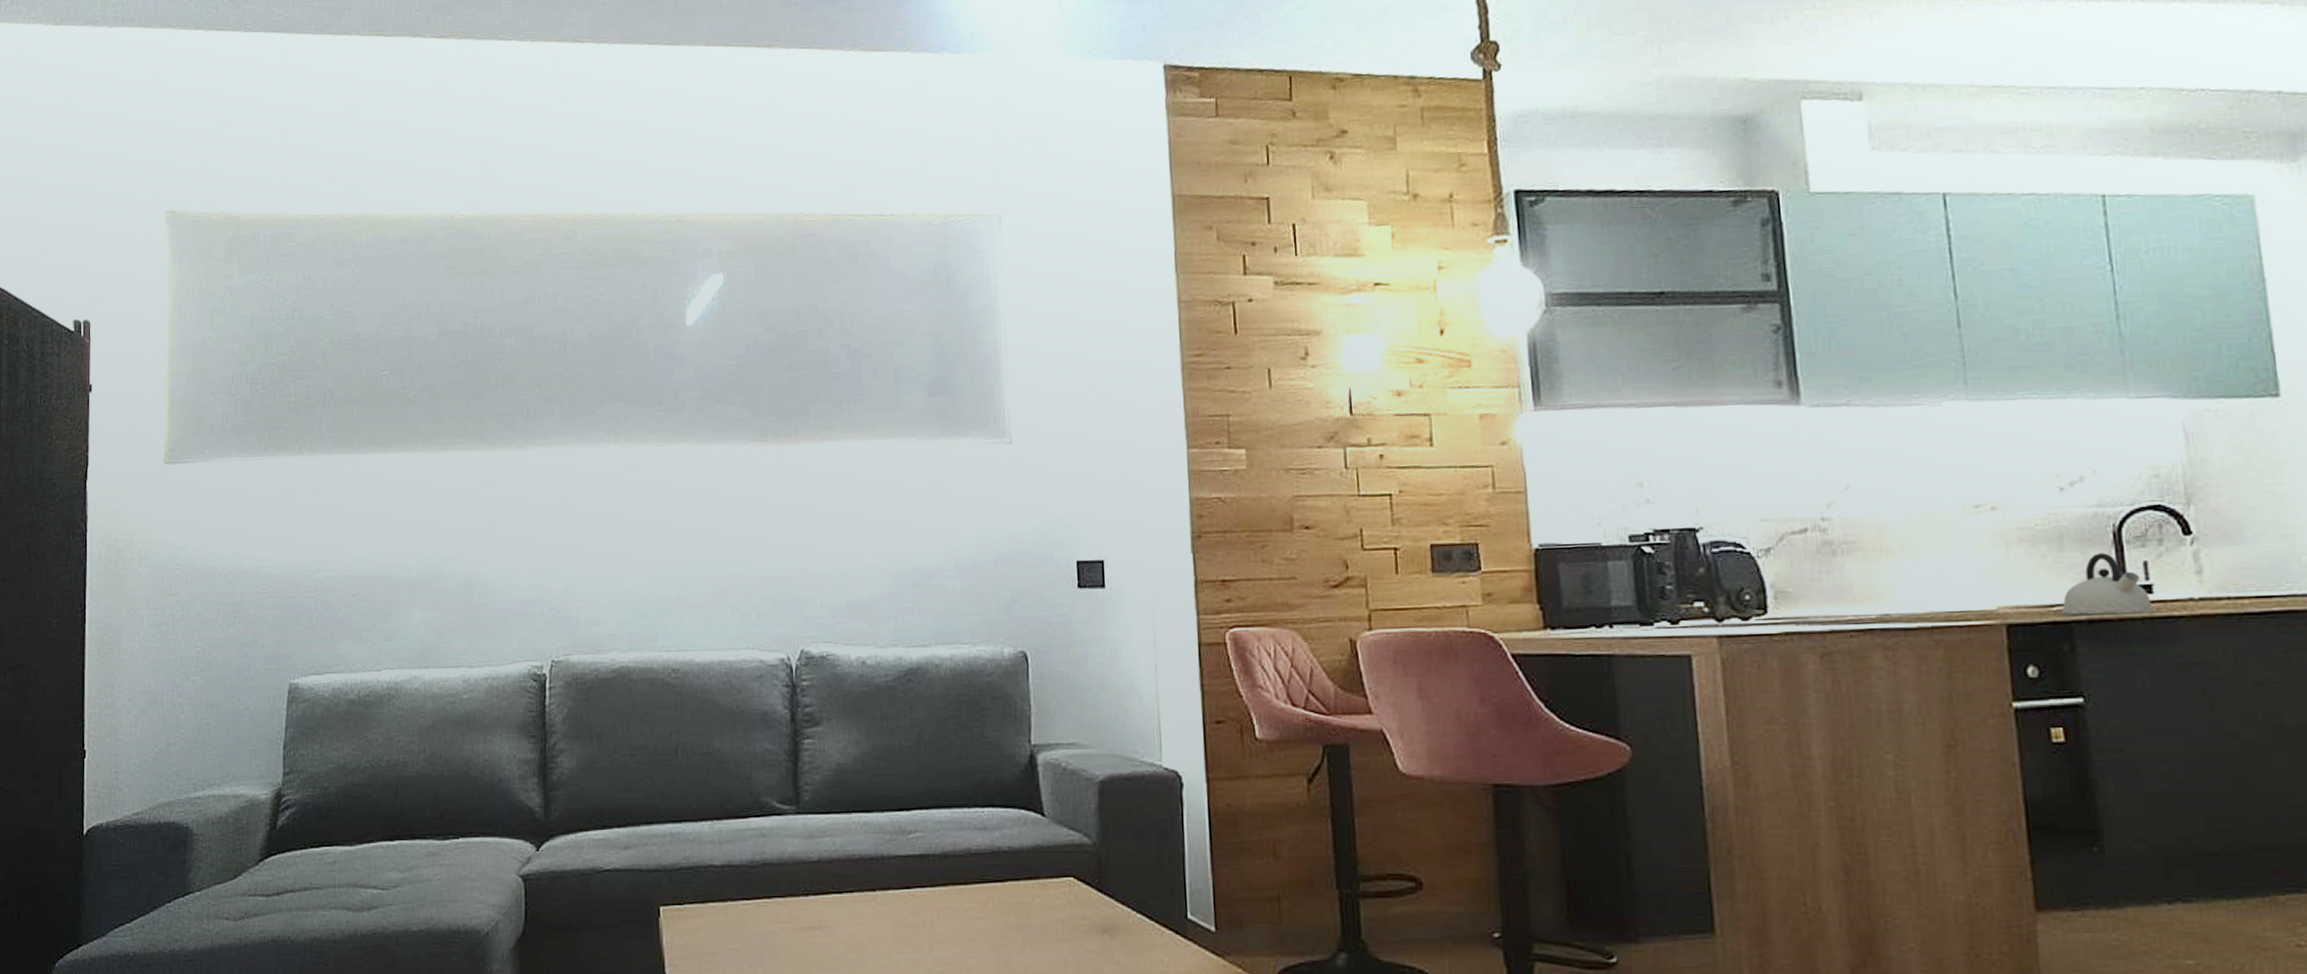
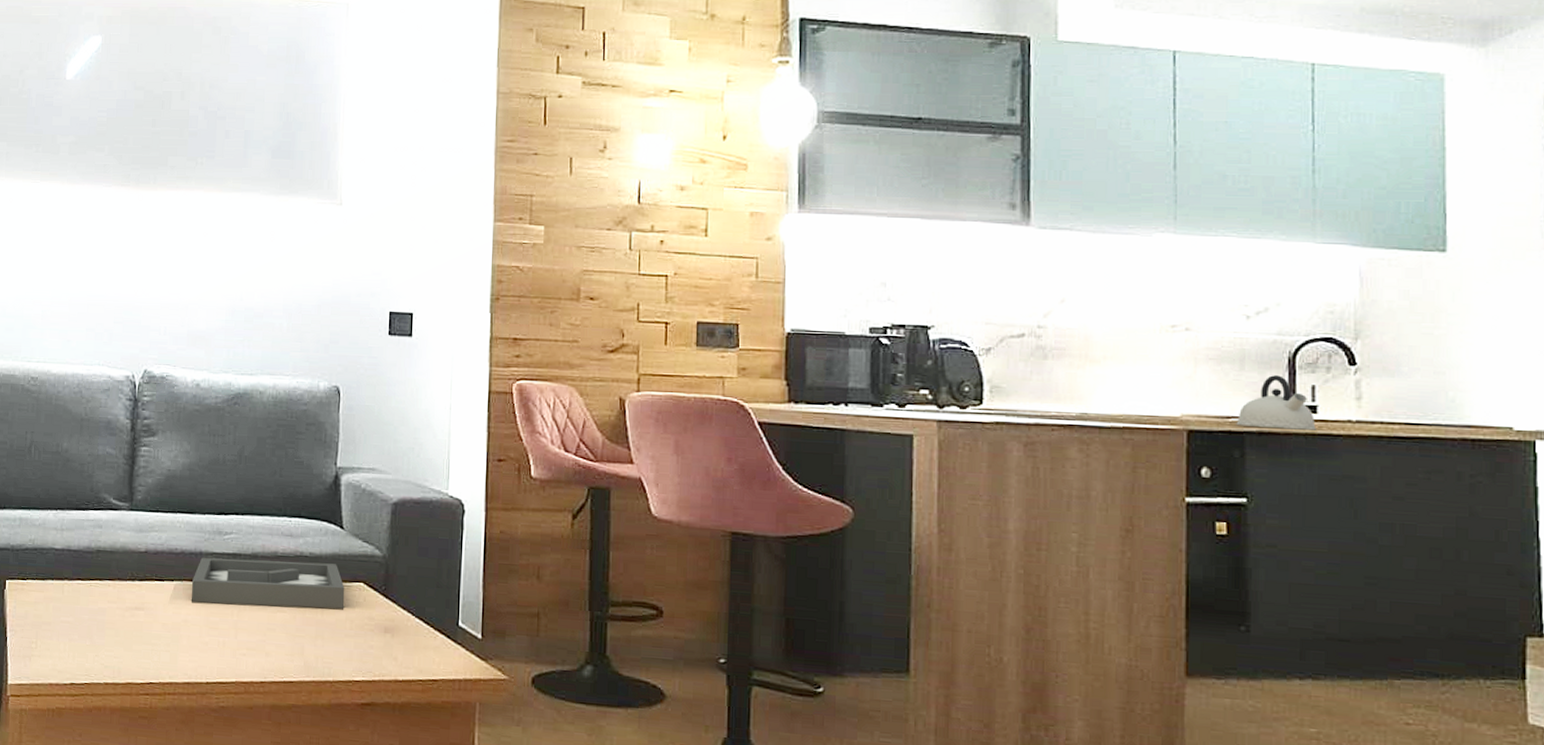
decorative tray: none [874,858,1054,916] -> present [191,558,345,611]

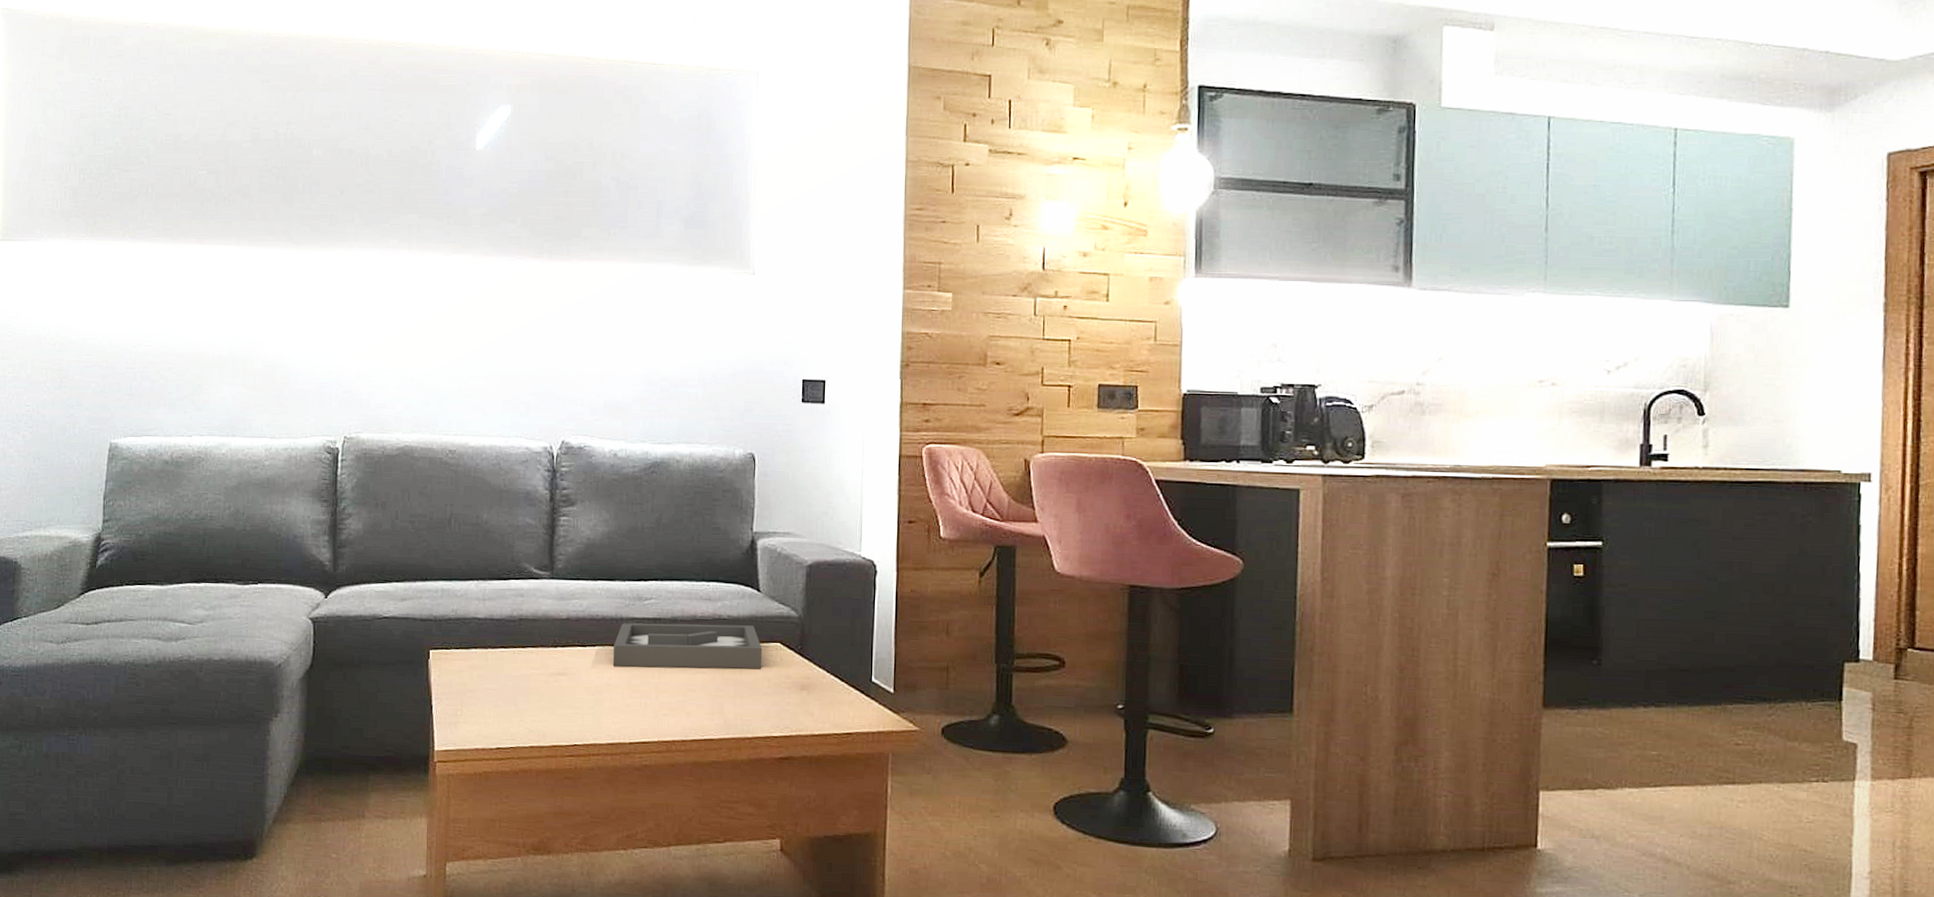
kettle: present [1236,375,1318,430] -> none [1595,426,1668,477]

